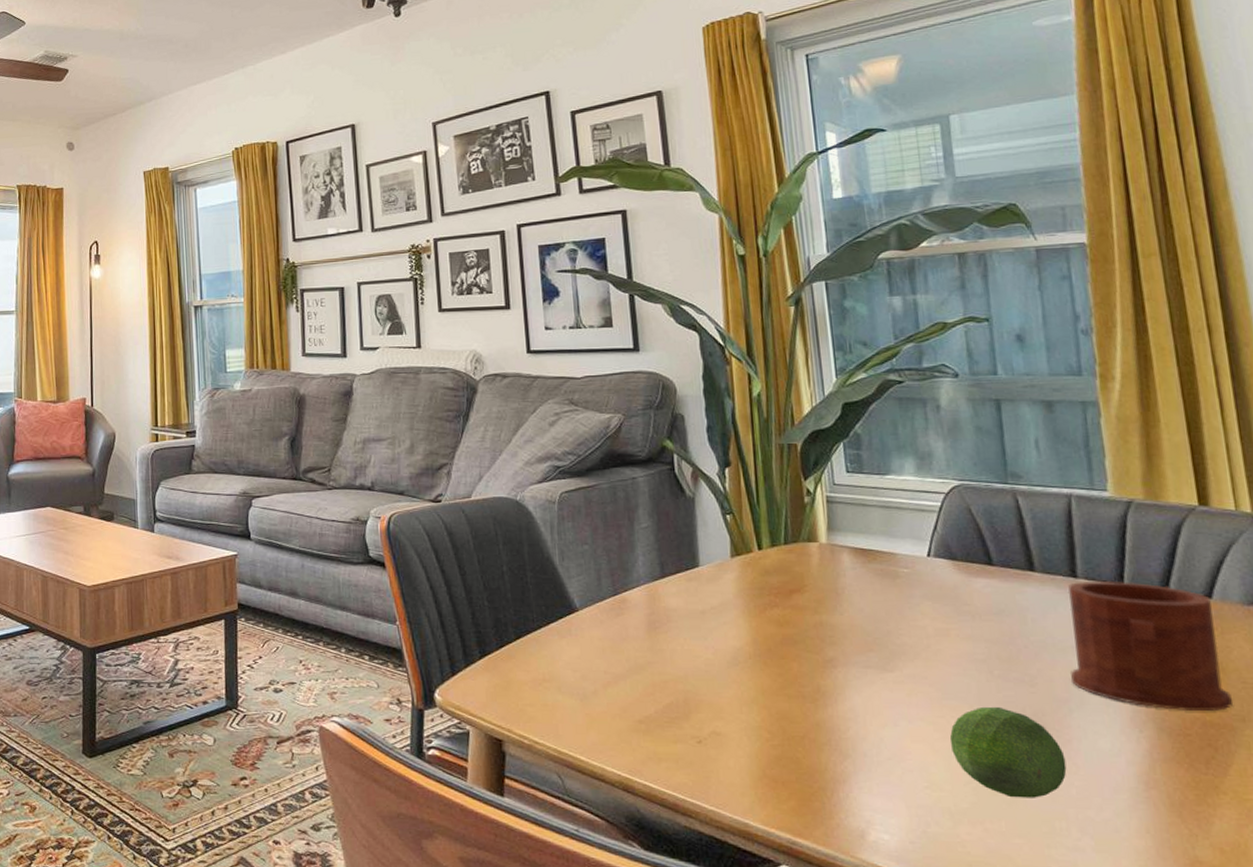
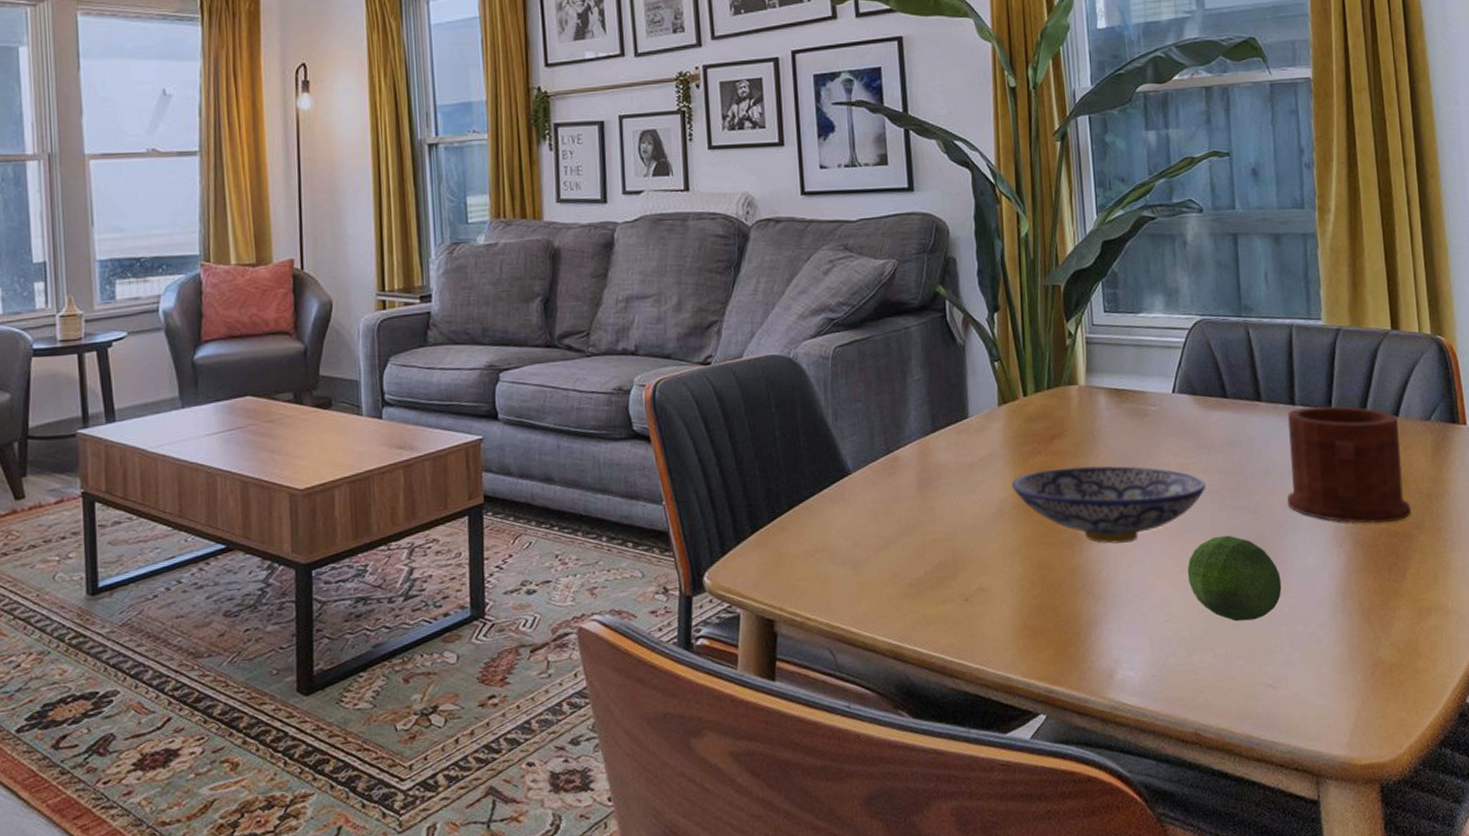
bowl: none [747,622,971,704] -> present [1012,465,1206,545]

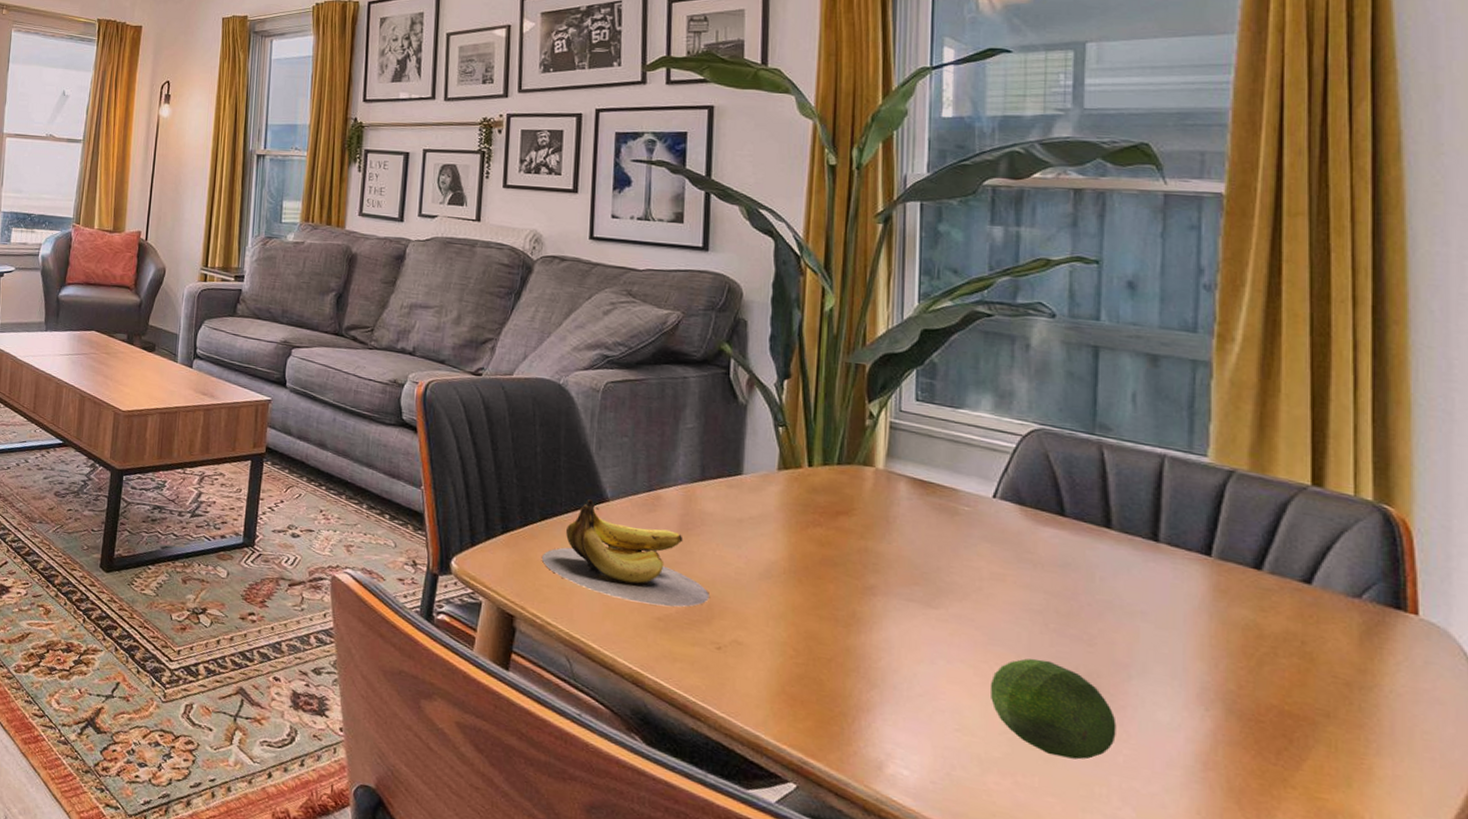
banana: none [793,476,953,574] -> present [541,499,709,607]
bowl: present [1012,465,1206,545] -> none [784,542,1026,639]
mug: present [1287,406,1411,523] -> none [1136,546,1317,702]

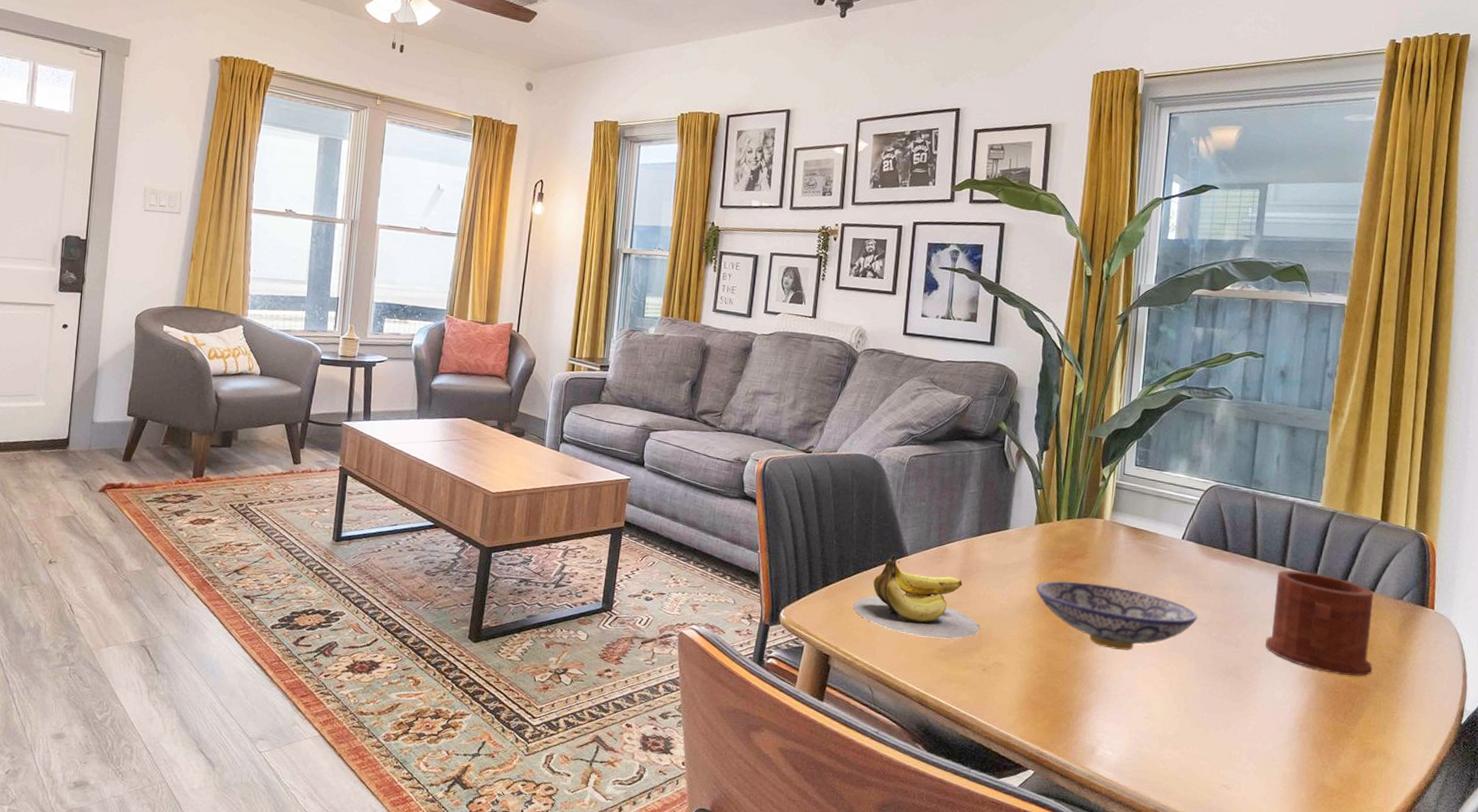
bowl: none [784,542,1026,639] -> present [1036,581,1198,651]
fruit: present [991,658,1117,760] -> none [1170,660,1249,732]
mug: none [1136,546,1317,702] -> present [1265,570,1375,676]

